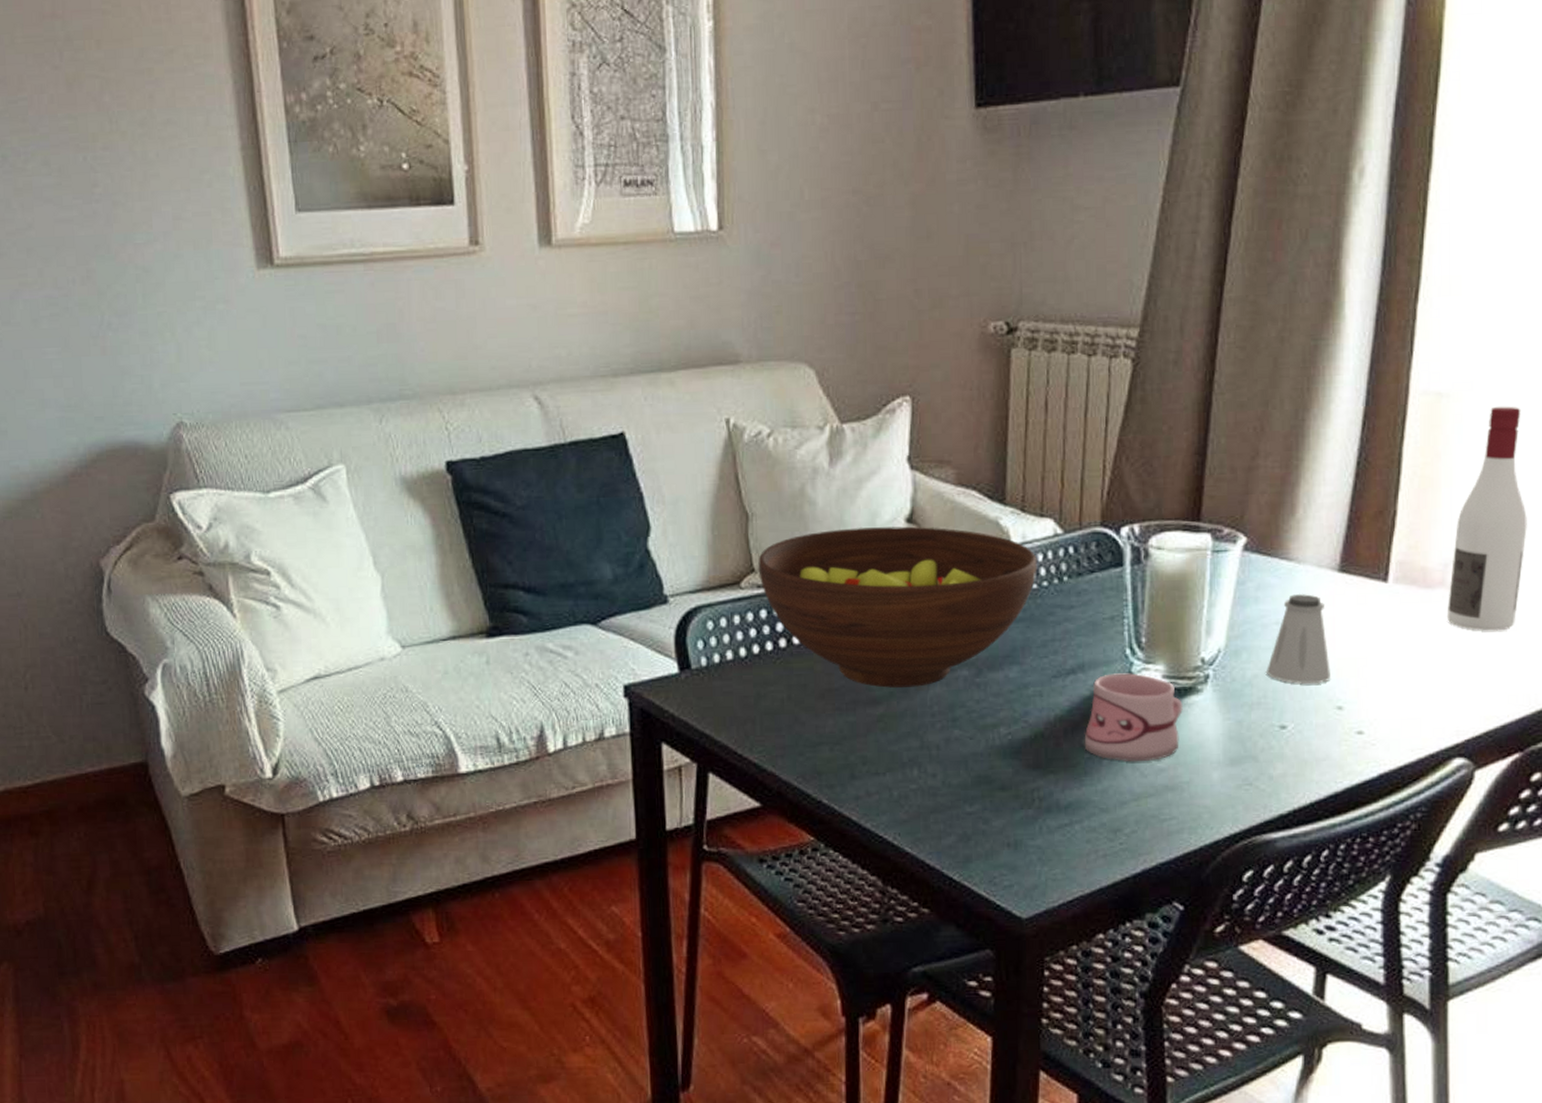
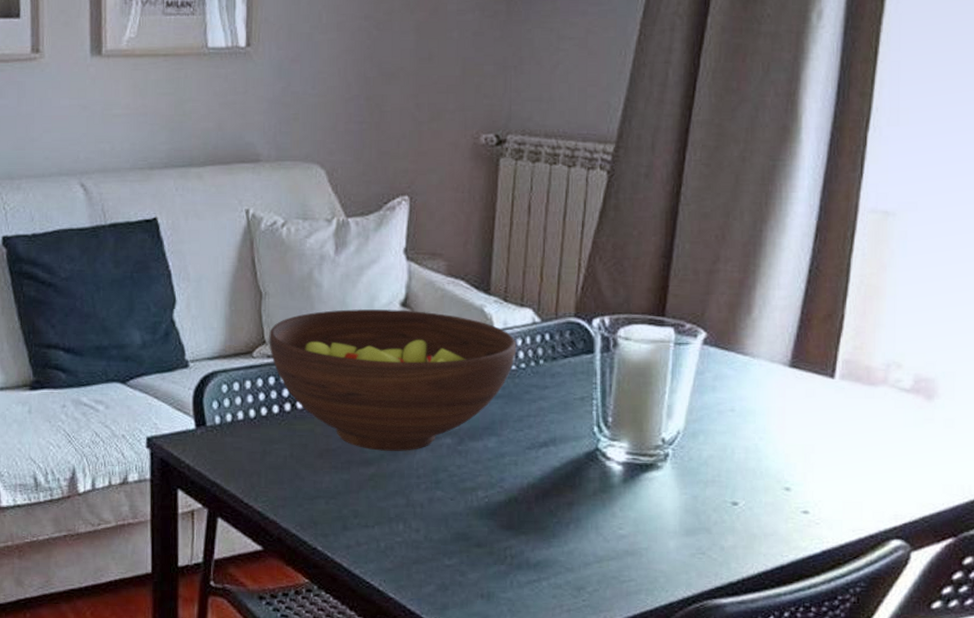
mug: present [1084,673,1183,762] -> none [553,448,644,528]
saltshaker: present [1265,593,1330,684] -> none [720,384,780,467]
wine bottle: present [1446,406,1527,631] -> none [888,225,965,427]

